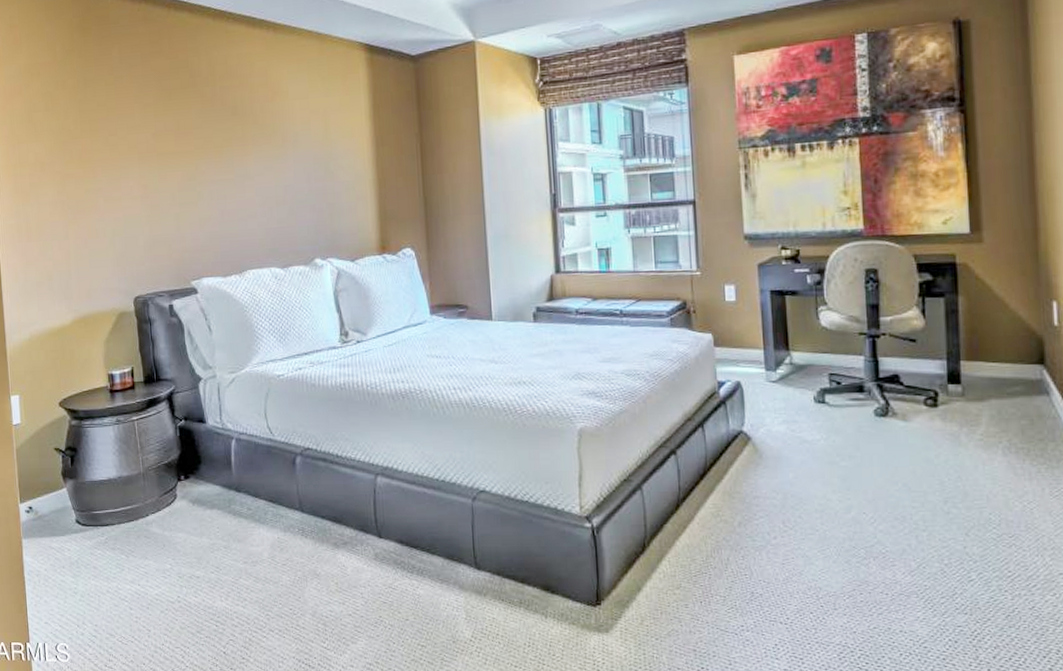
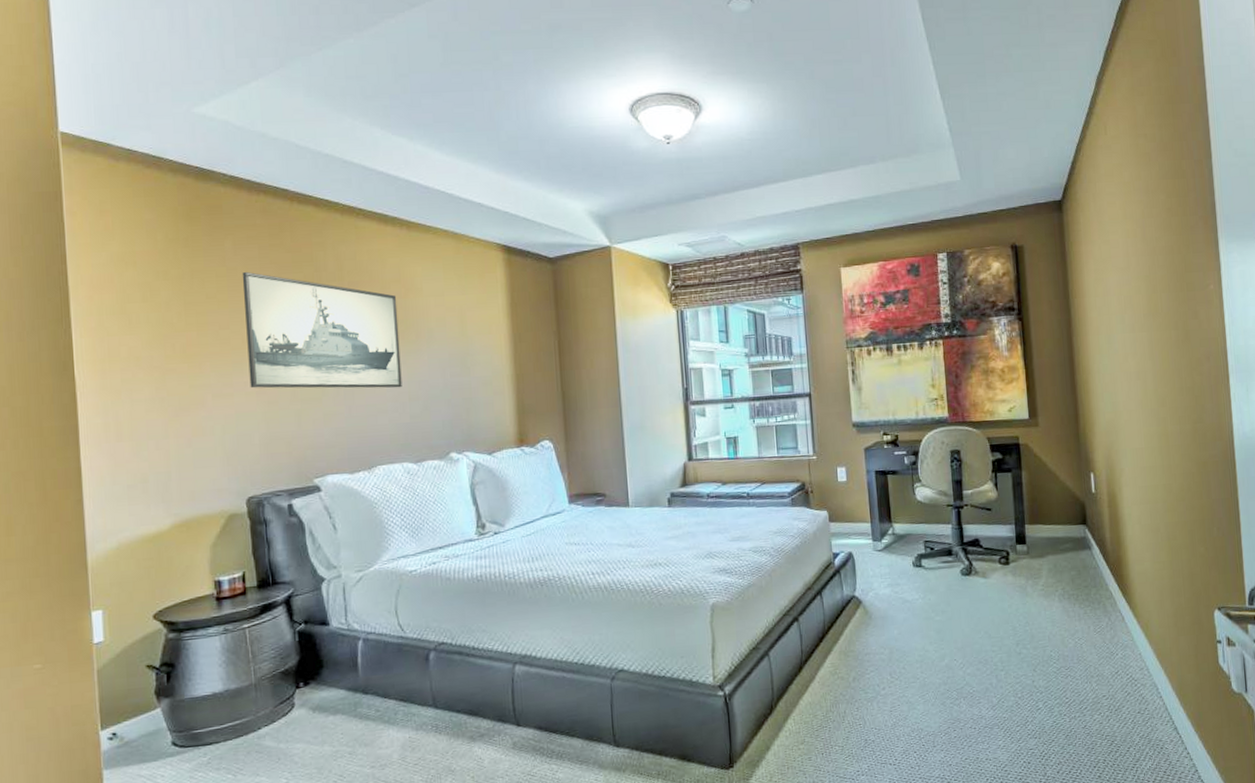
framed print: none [127,79,270,193] -> present [242,271,402,389]

